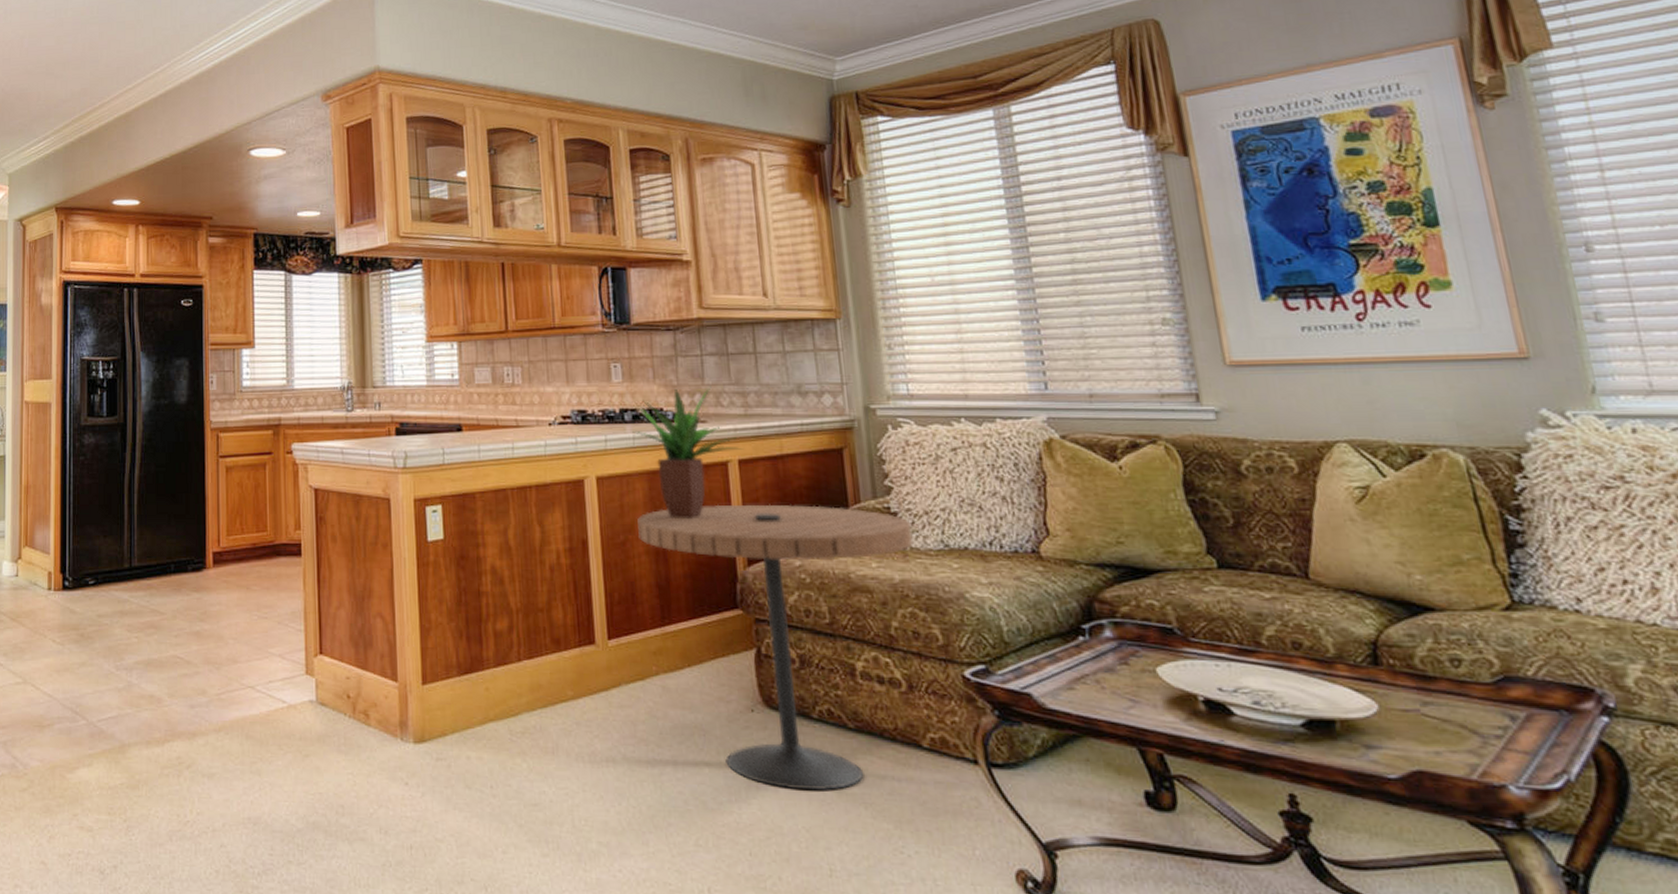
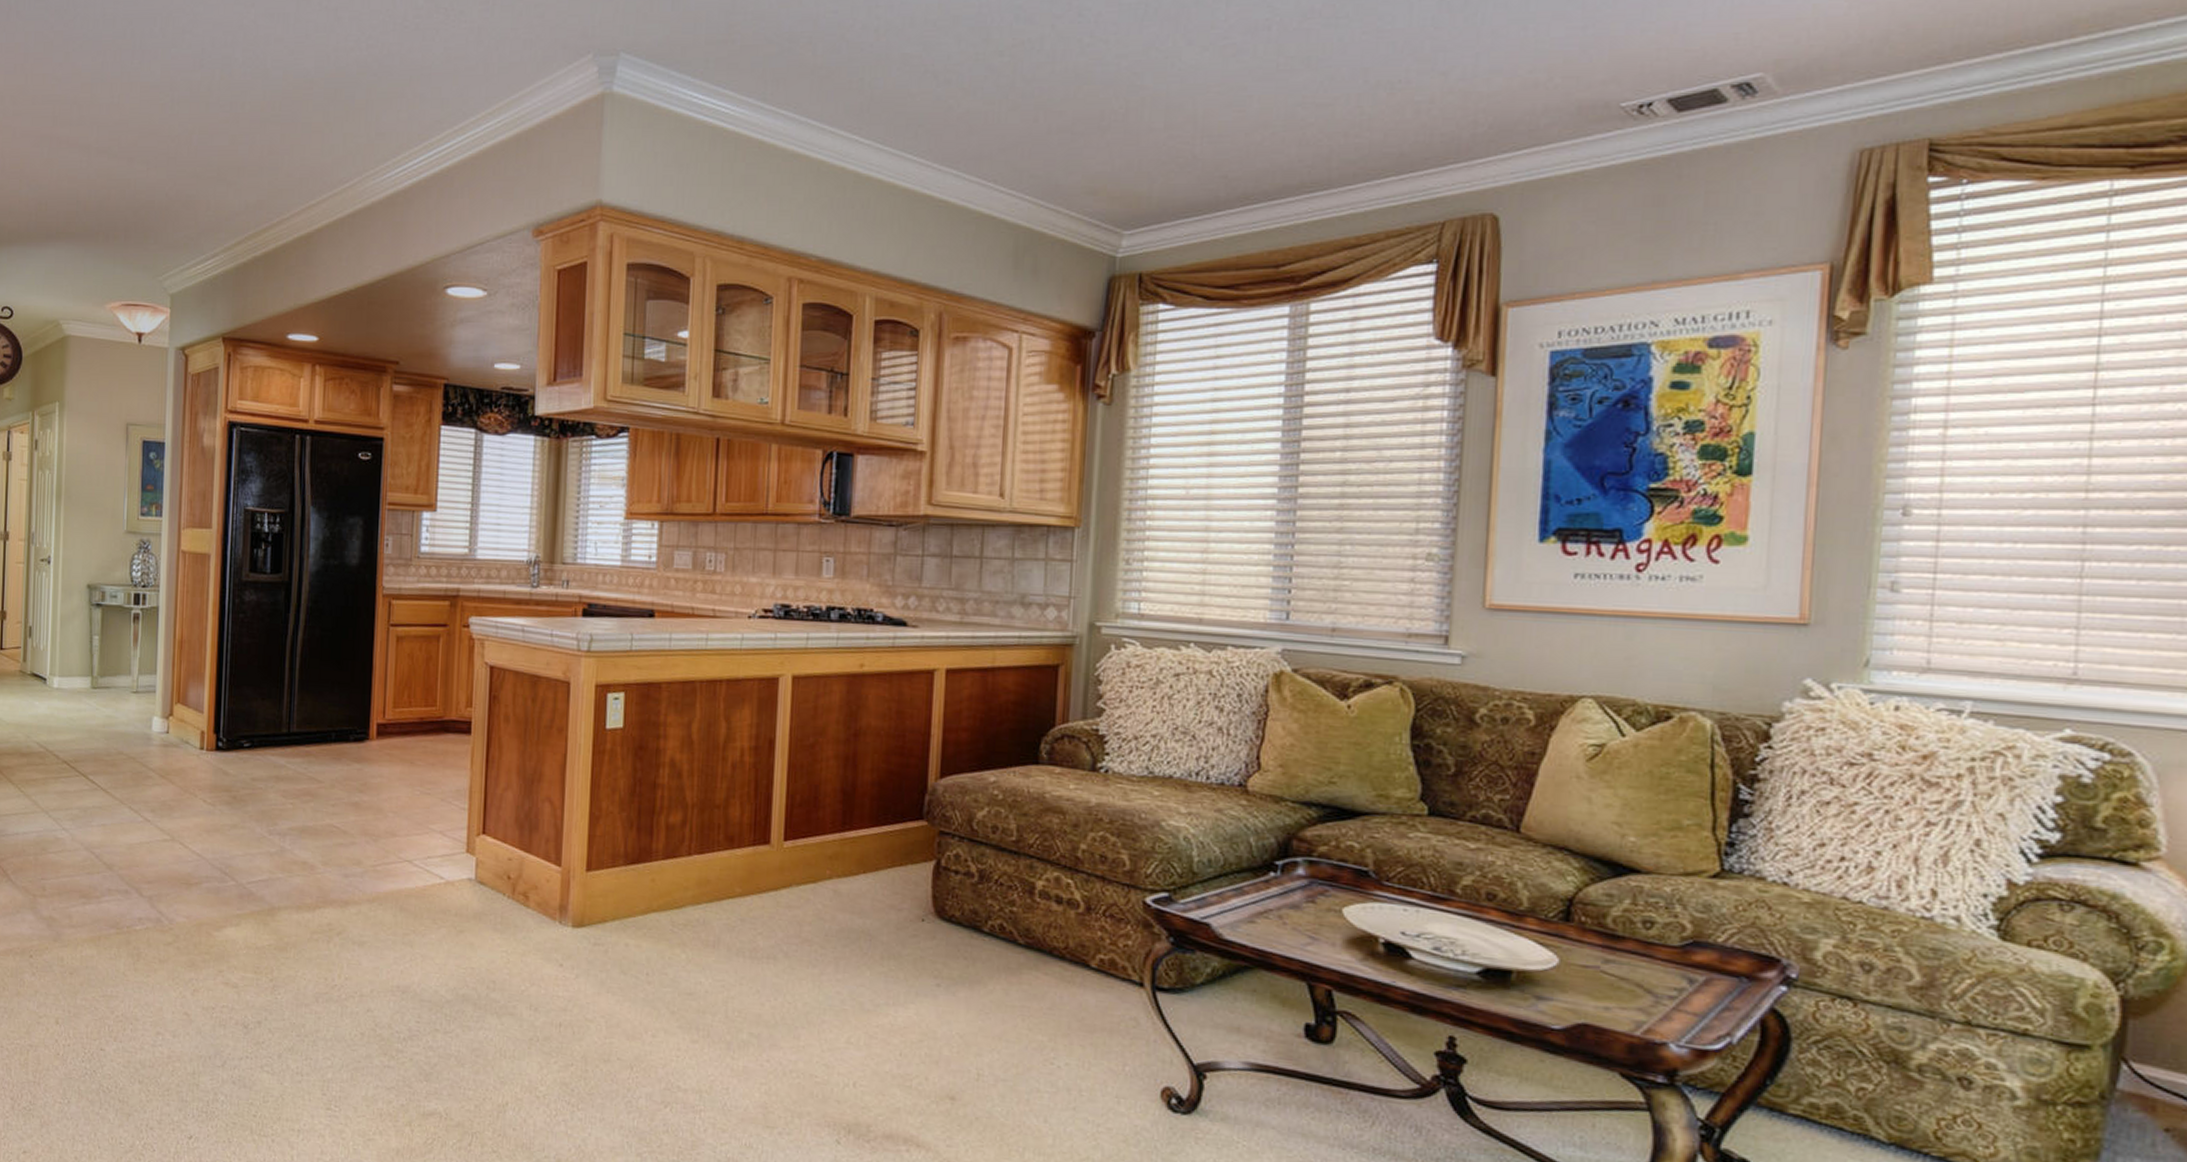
potted plant: present [632,386,743,519] -> none [837,589,953,726]
side table: present [637,504,914,791] -> none [829,713,1118,1002]

